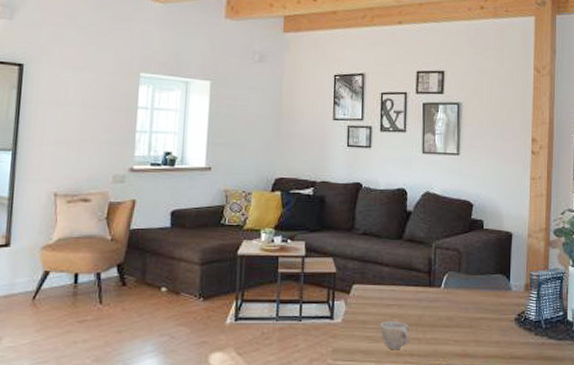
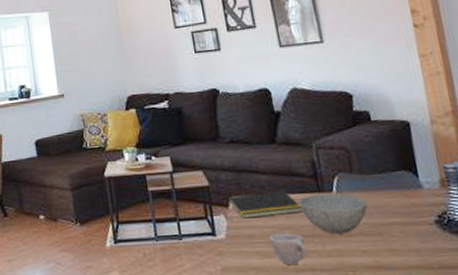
notepad: none [349,283,413,305] -> present [227,190,303,219]
bowl: none [411,288,466,325] -> present [298,193,368,234]

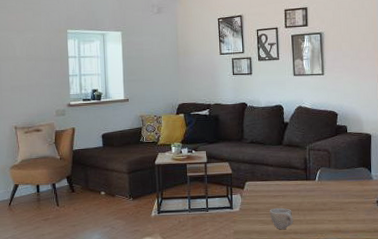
notepad: present [227,190,303,219] -> none [243,178,294,197]
bowl: present [298,193,368,234] -> none [292,181,336,209]

